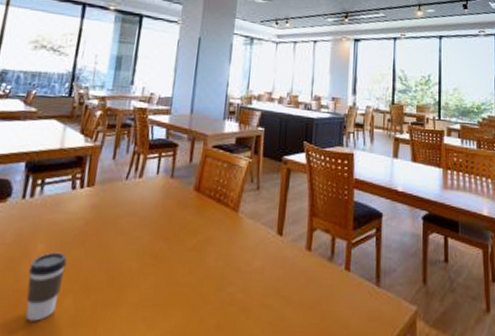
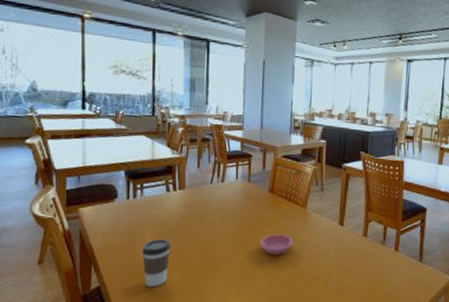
saucer: none [178,246,220,275] -> present [260,234,293,255]

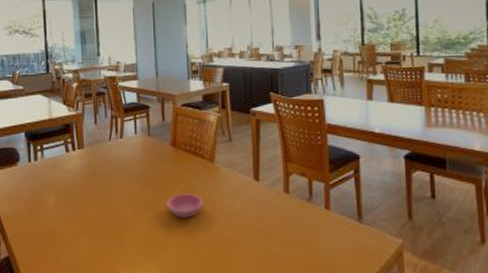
coffee cup: present [142,239,171,287] -> none [47,203,74,256]

